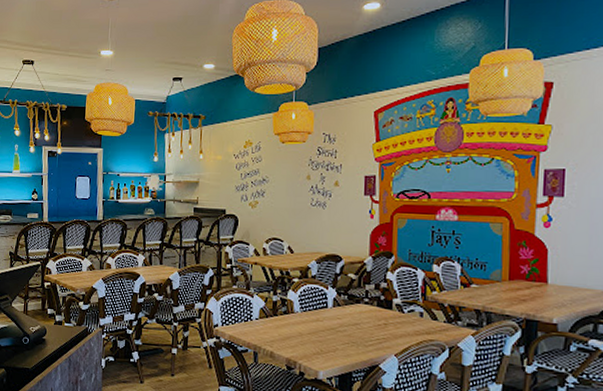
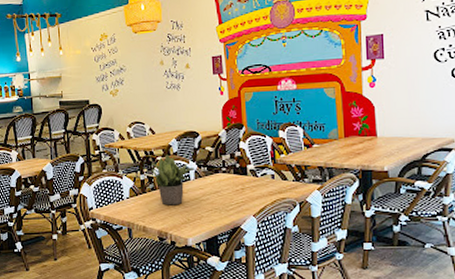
potted plant: none [283,275,335,333] -> present [149,153,196,206]

